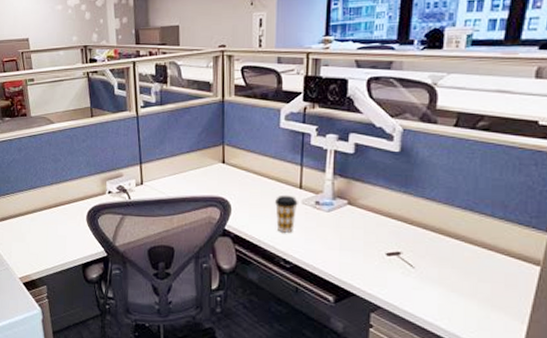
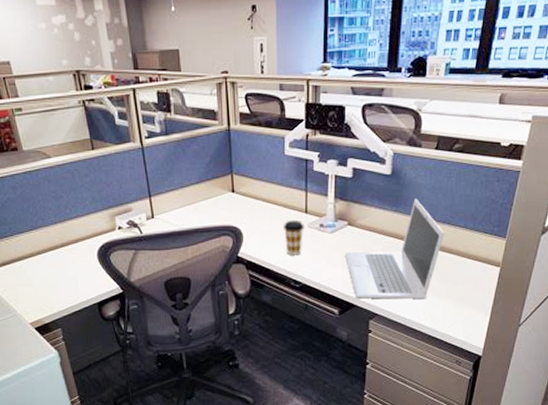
laptop: none [344,179,466,295] -> present [345,198,445,299]

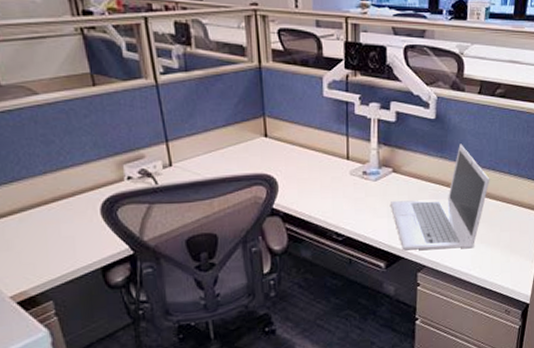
coffee cup: present [283,220,304,255] -> none [322,167,346,206]

